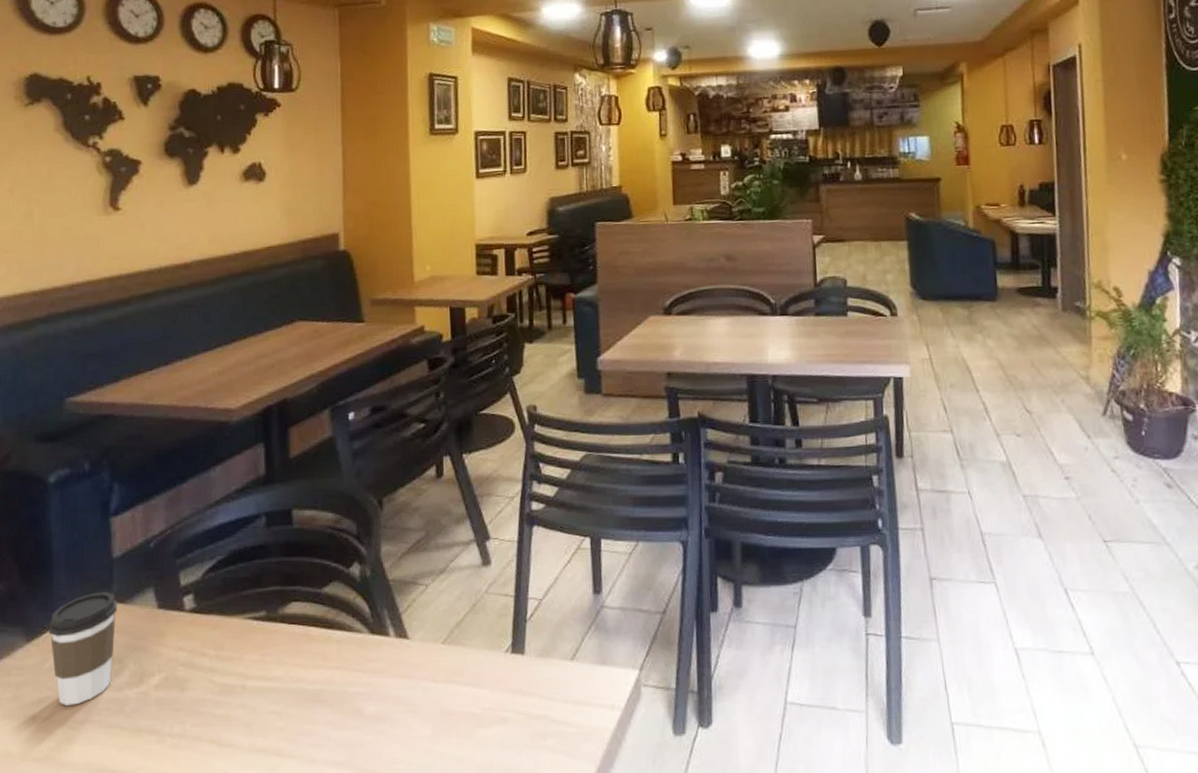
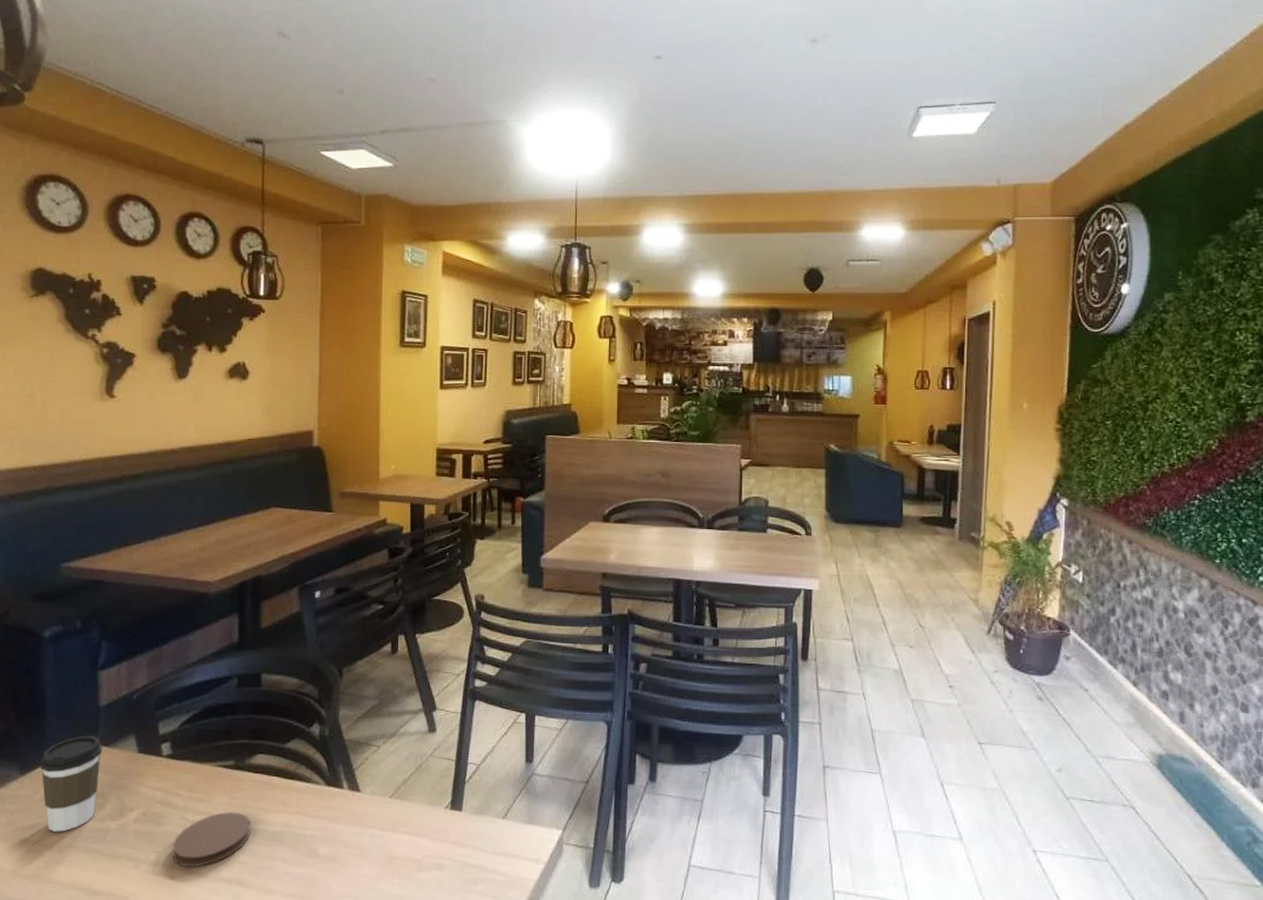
coaster: none [200,670,287,737] -> present [172,811,251,867]

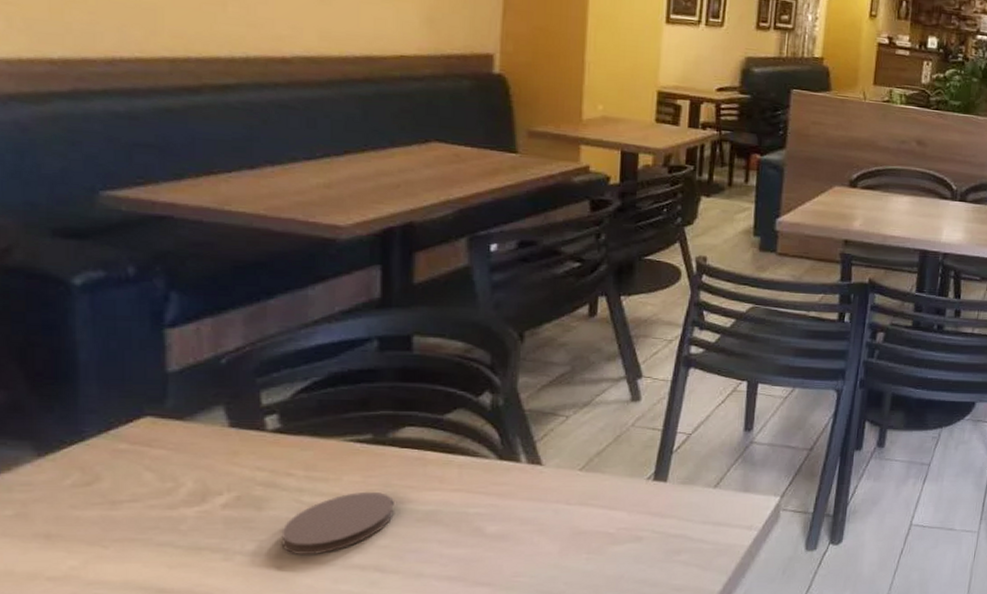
coffee cup: present [40,735,102,832] -> none [71,407,172,523]

